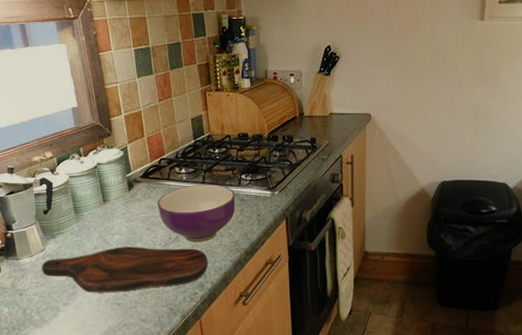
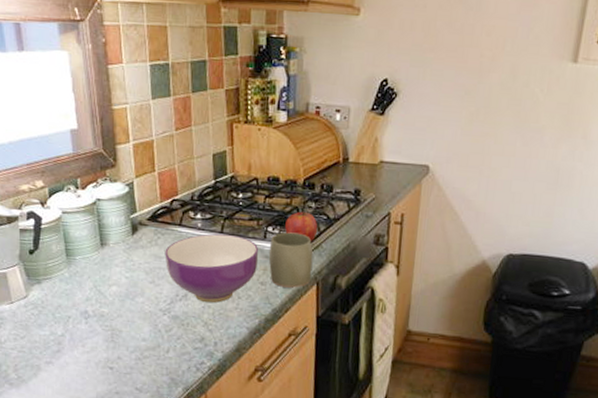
cutting board: present [42,247,208,293] -> none [23,300,220,355]
mug: none [244,178,281,224] -> present [268,232,314,288]
fruit: none [256,160,283,185] -> present [285,211,318,242]

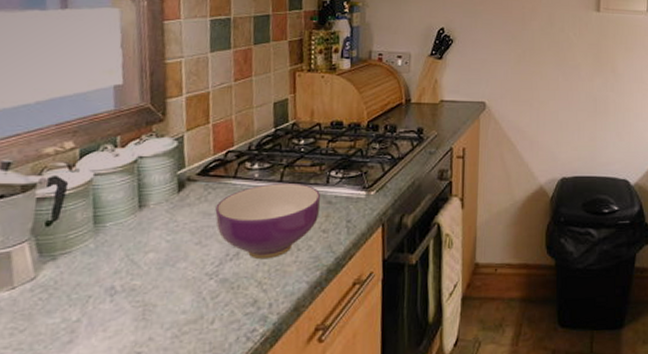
mug: present [268,232,314,288] -> none [331,175,378,233]
fruit: present [285,211,318,242] -> none [349,153,383,183]

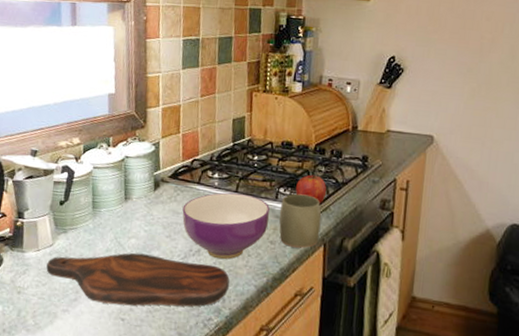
cutting board: none [25,267,276,339] -> present [46,252,230,307]
mug: none [331,175,378,233] -> present [278,193,322,249]
fruit: none [349,153,383,183] -> present [295,174,327,204]

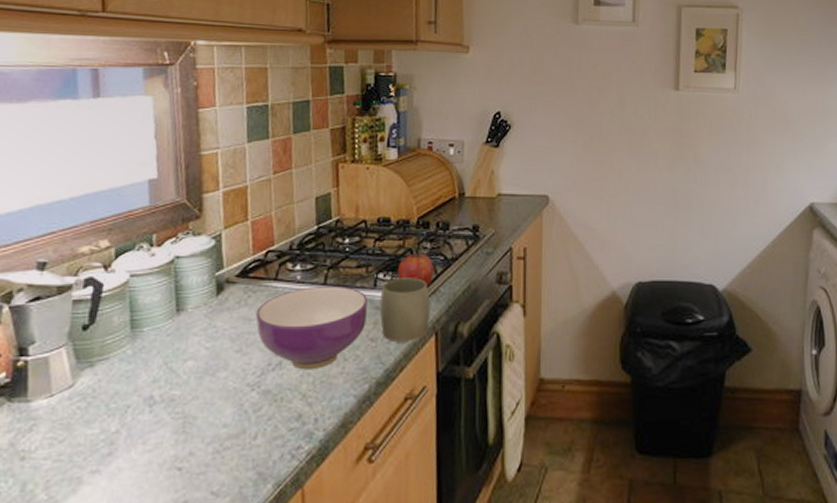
cutting board: present [46,252,230,307] -> none [64,378,322,452]

